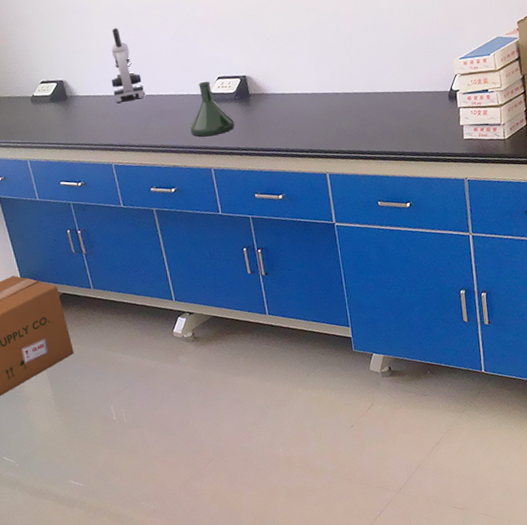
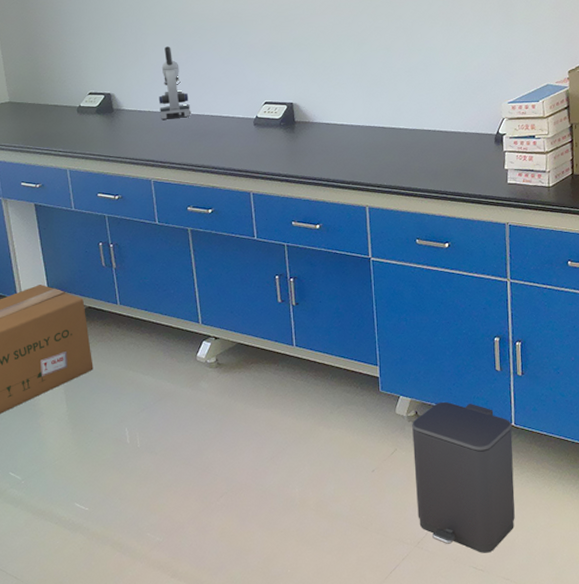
flask: present [190,81,235,137] -> none [233,105,278,160]
pedal bin: none [385,355,490,493] -> present [411,401,515,553]

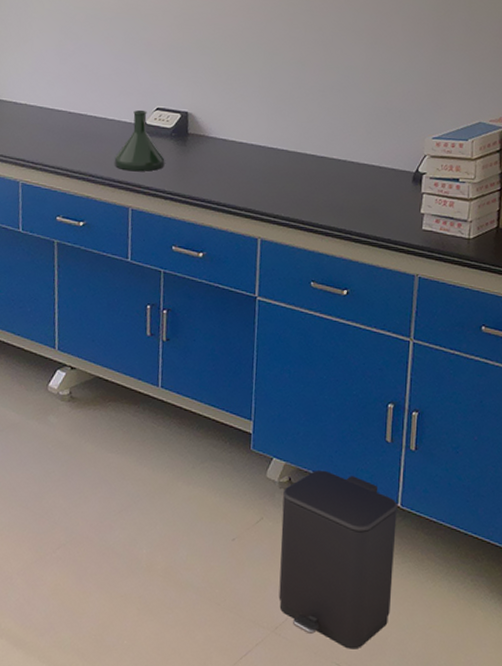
microscope: present [158,46,191,121] -> none [37,33,73,116]
flask: none [233,105,278,160] -> present [114,109,165,172]

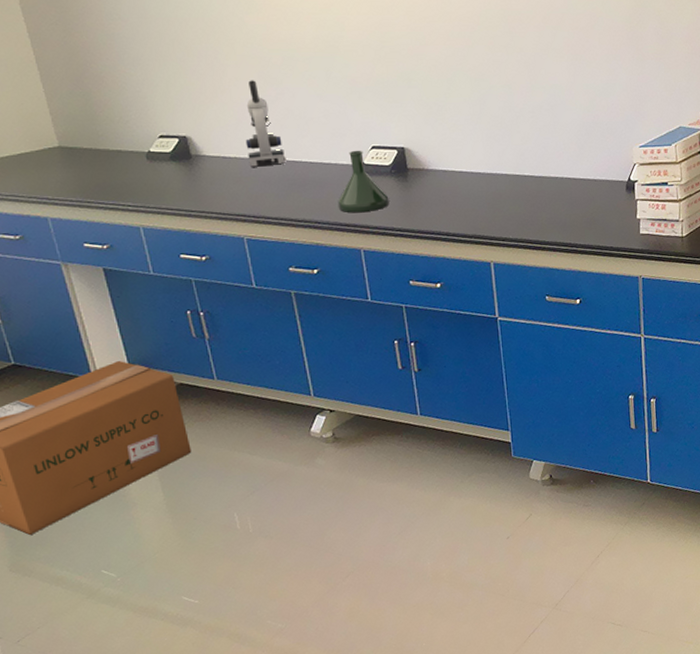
microscope: none [37,33,73,116] -> present [245,80,286,168]
pedal bin: present [278,470,397,649] -> none [546,463,652,609]

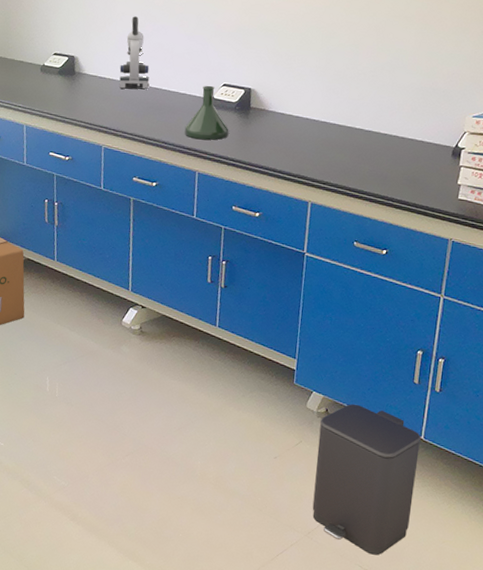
pedal bin: none [546,463,652,609] -> present [312,404,421,555]

